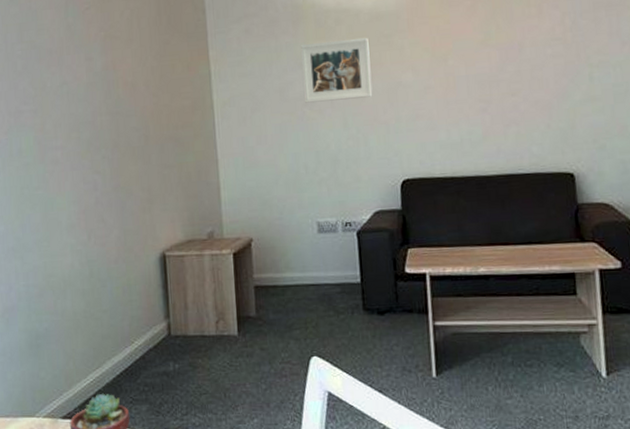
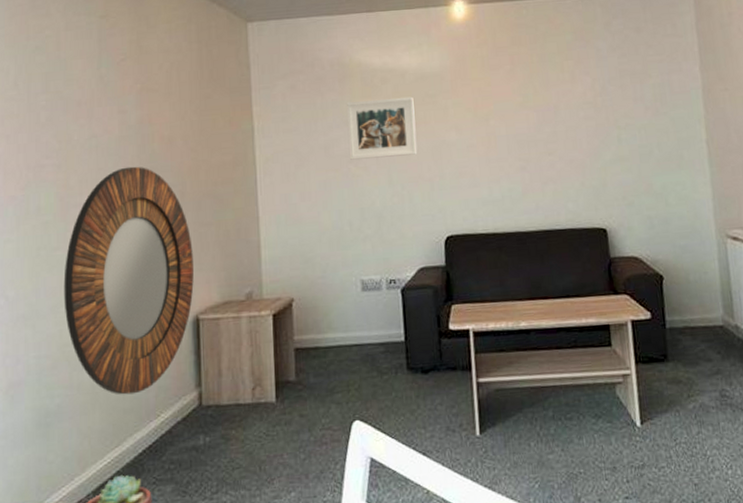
home mirror: none [45,111,160,323] -> present [63,166,194,395]

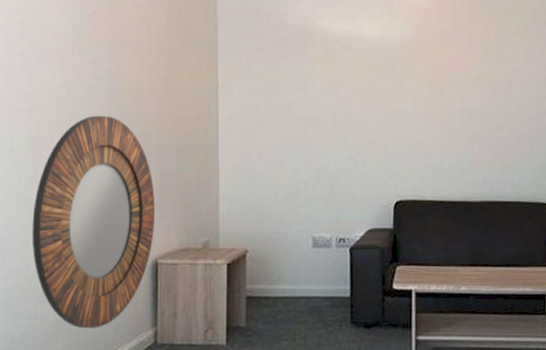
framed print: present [347,97,418,160] -> none [307,66,373,122]

